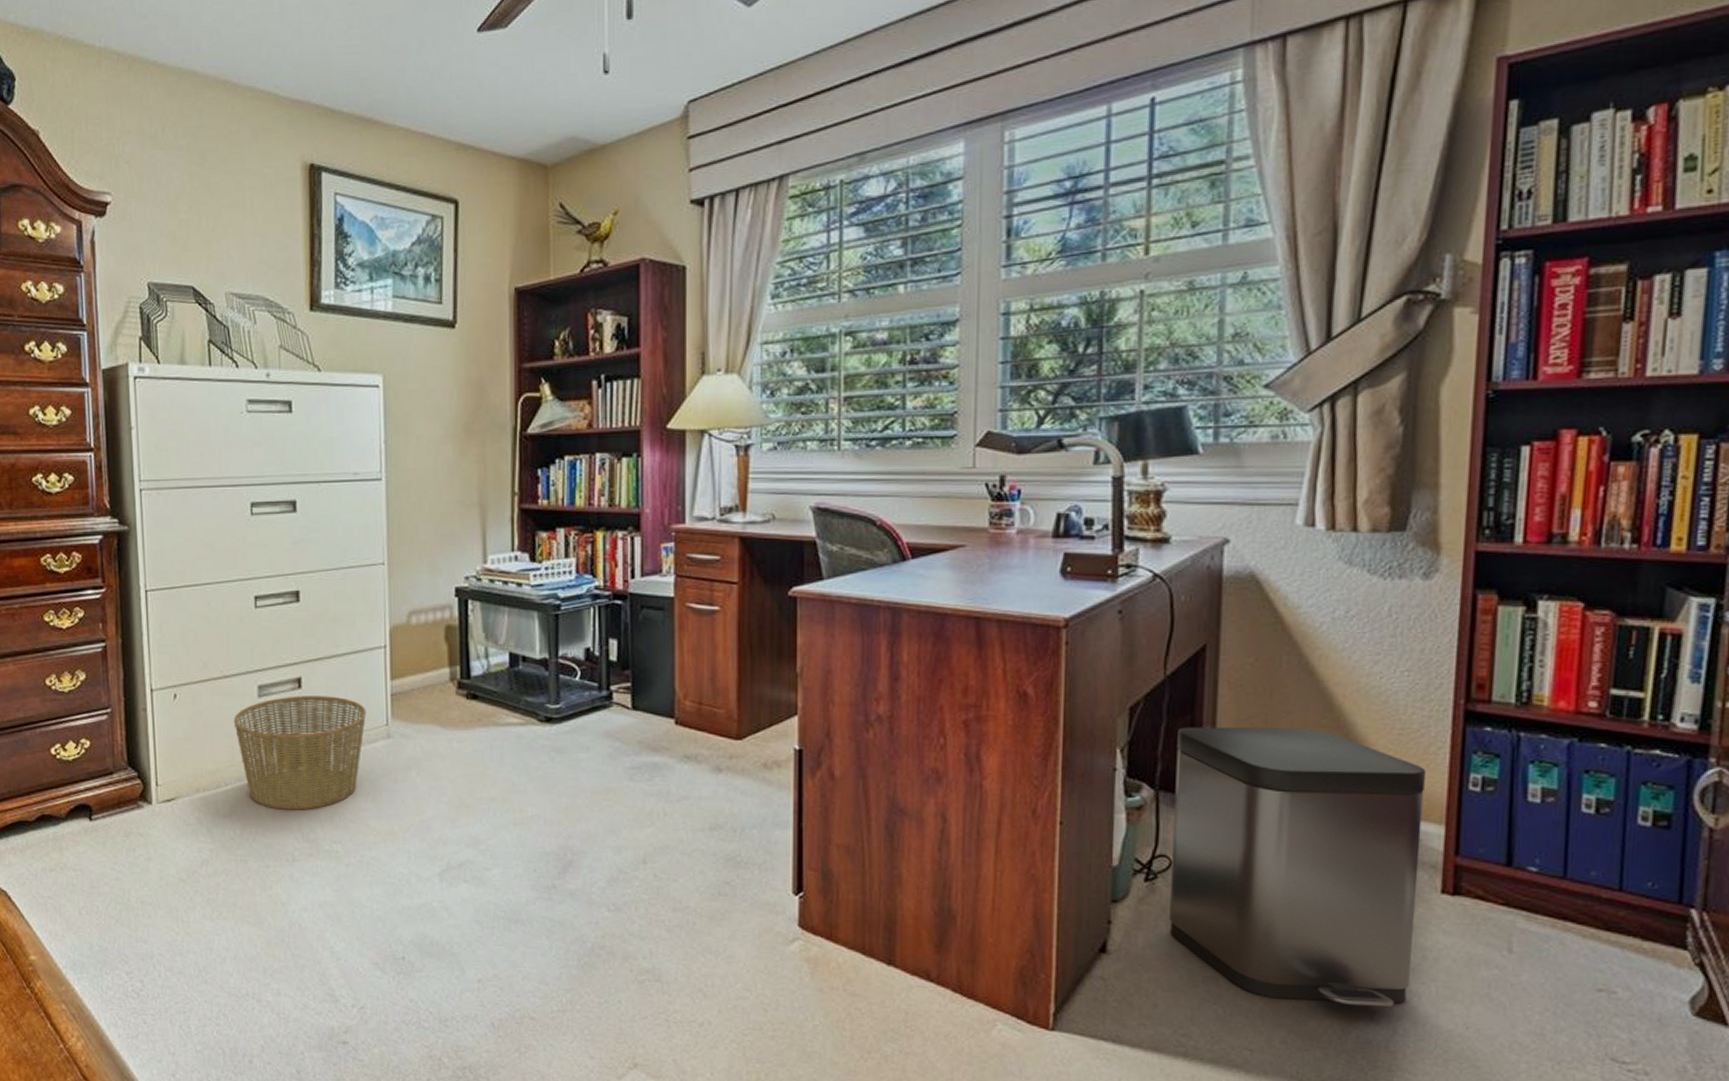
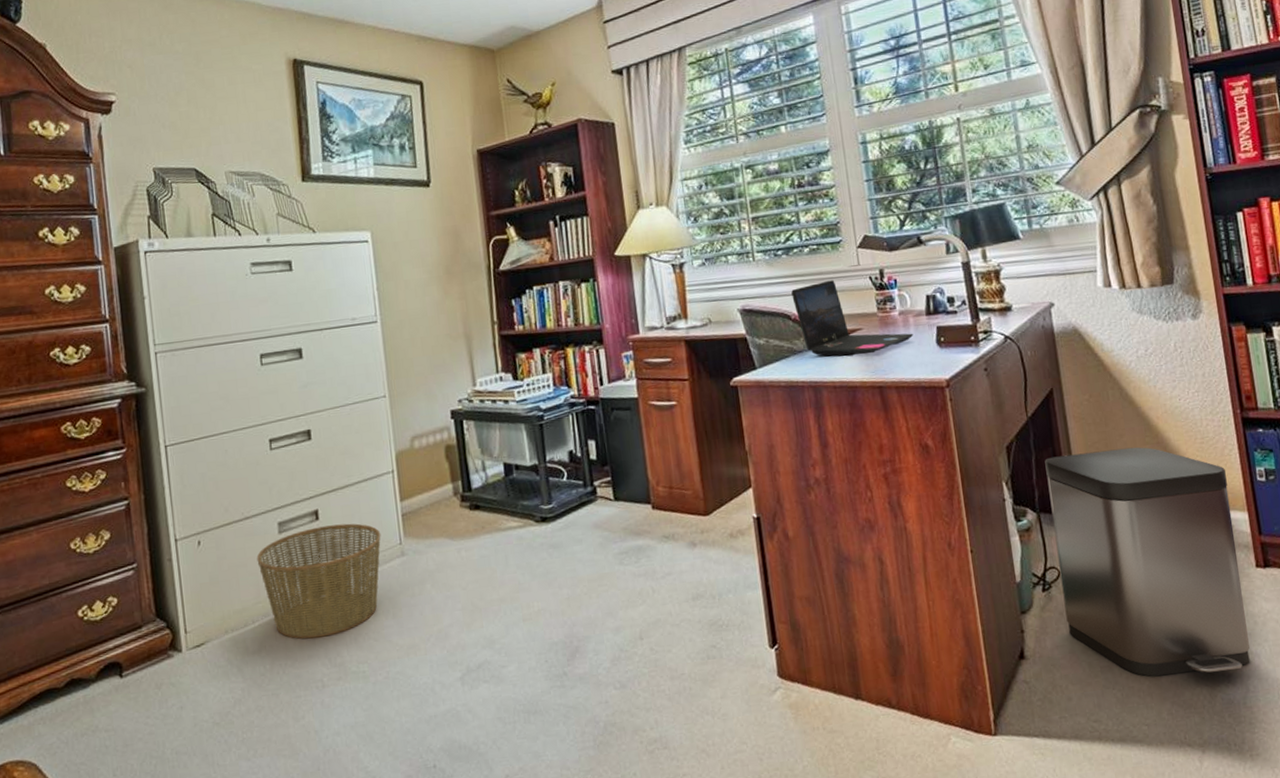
laptop: none [881,483,1032,577] -> present [791,280,914,356]

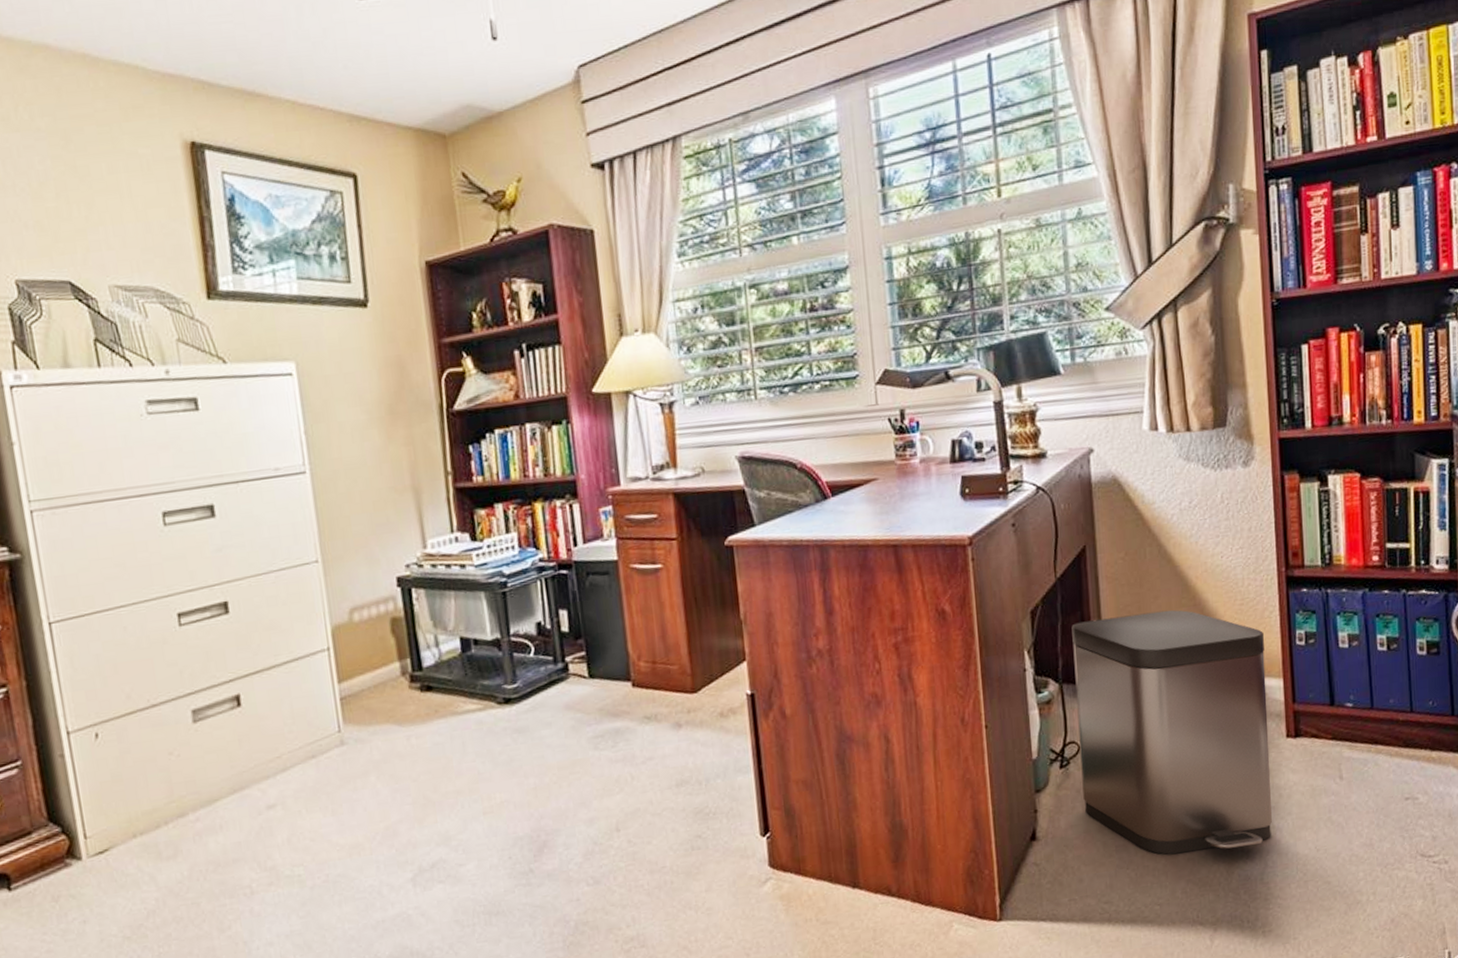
basket: present [256,523,381,639] -> none [167,709,316,842]
laptop: present [791,280,914,356] -> none [798,422,935,511]

